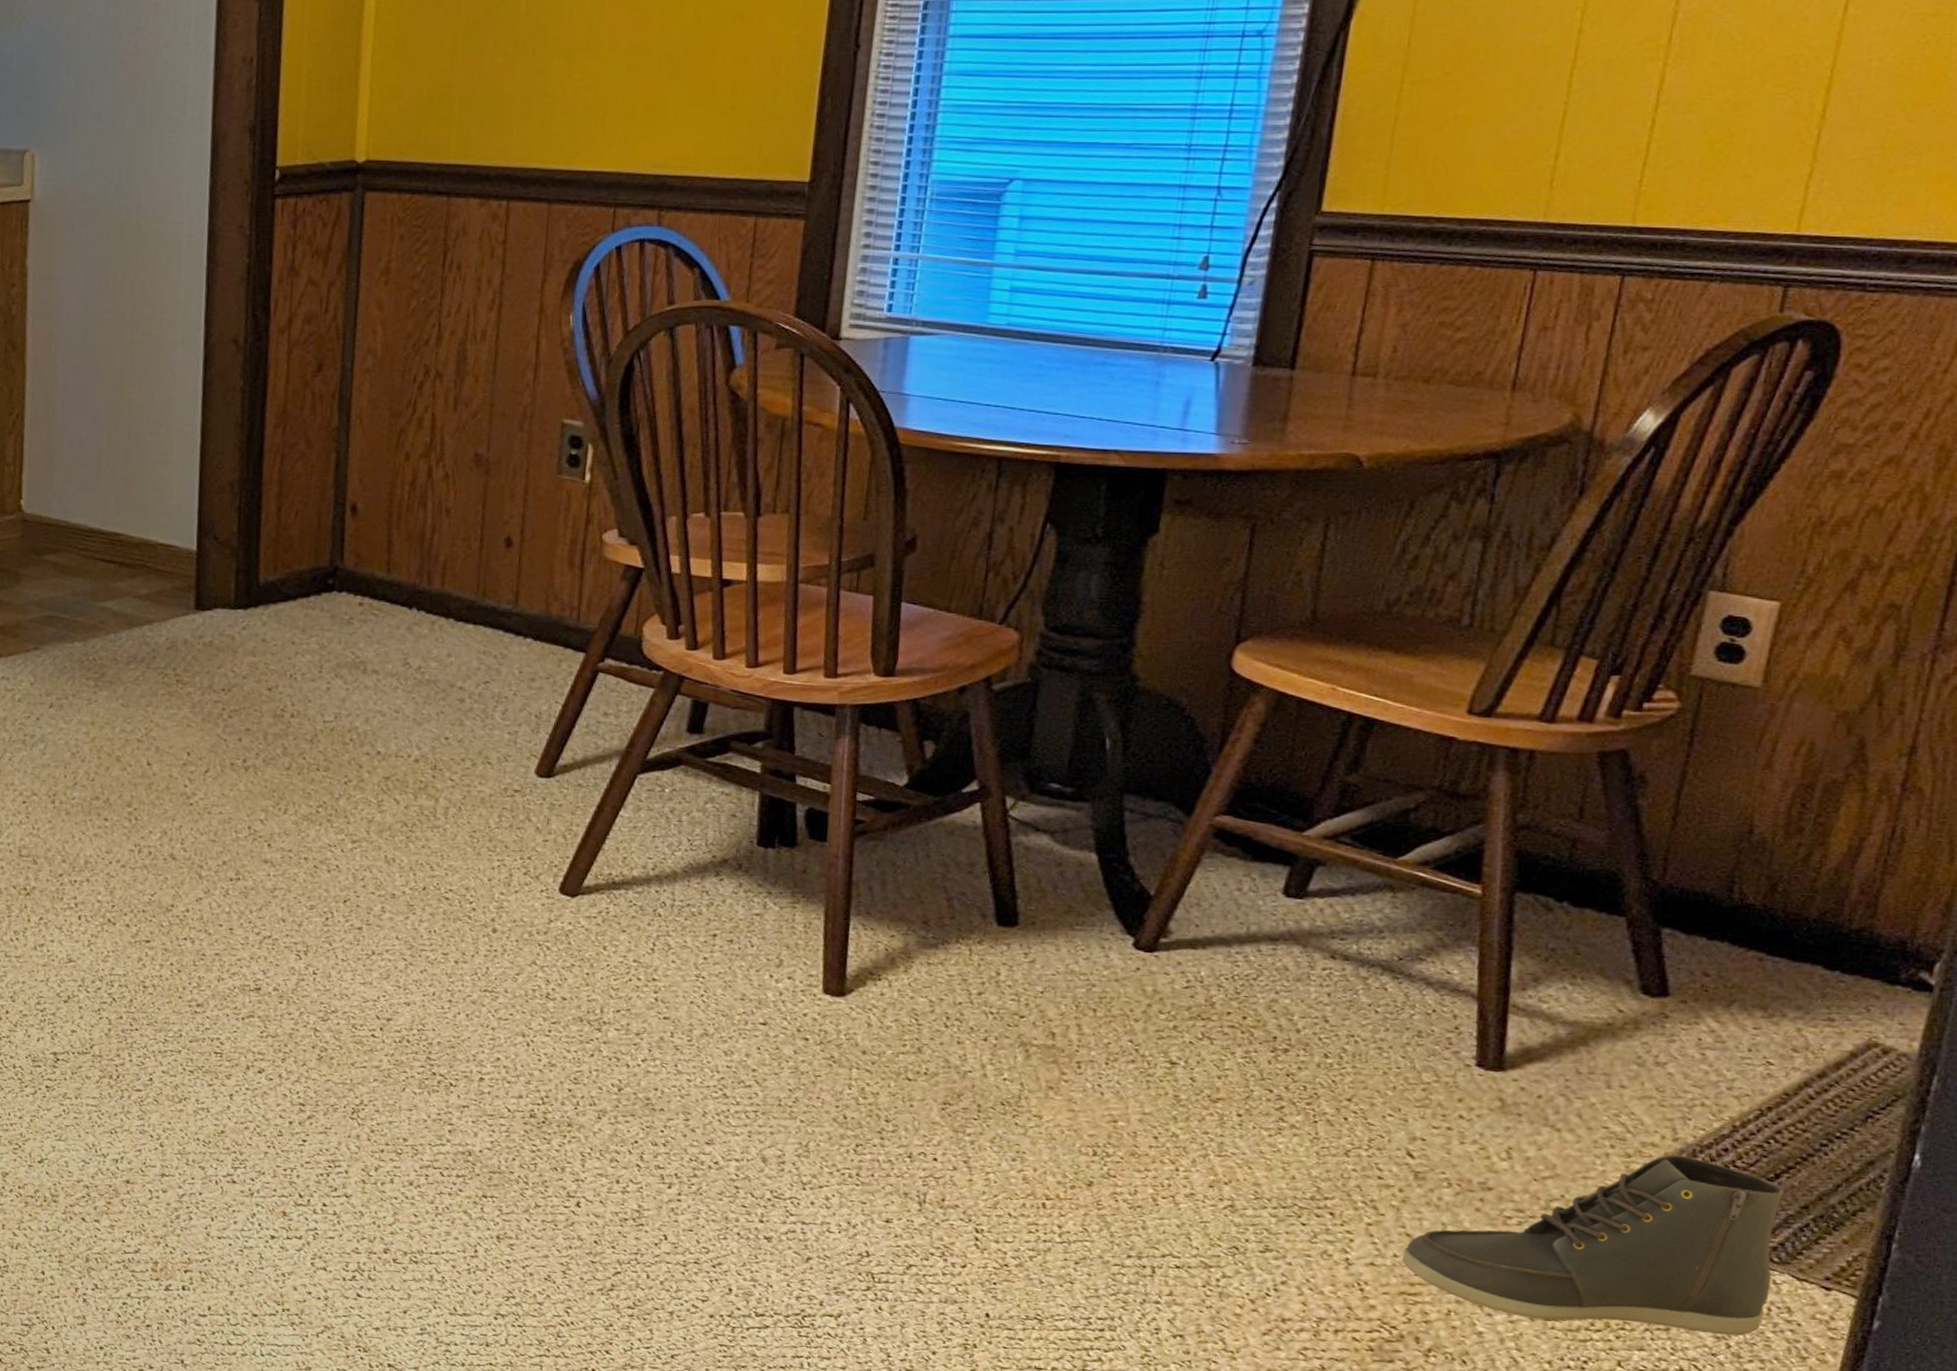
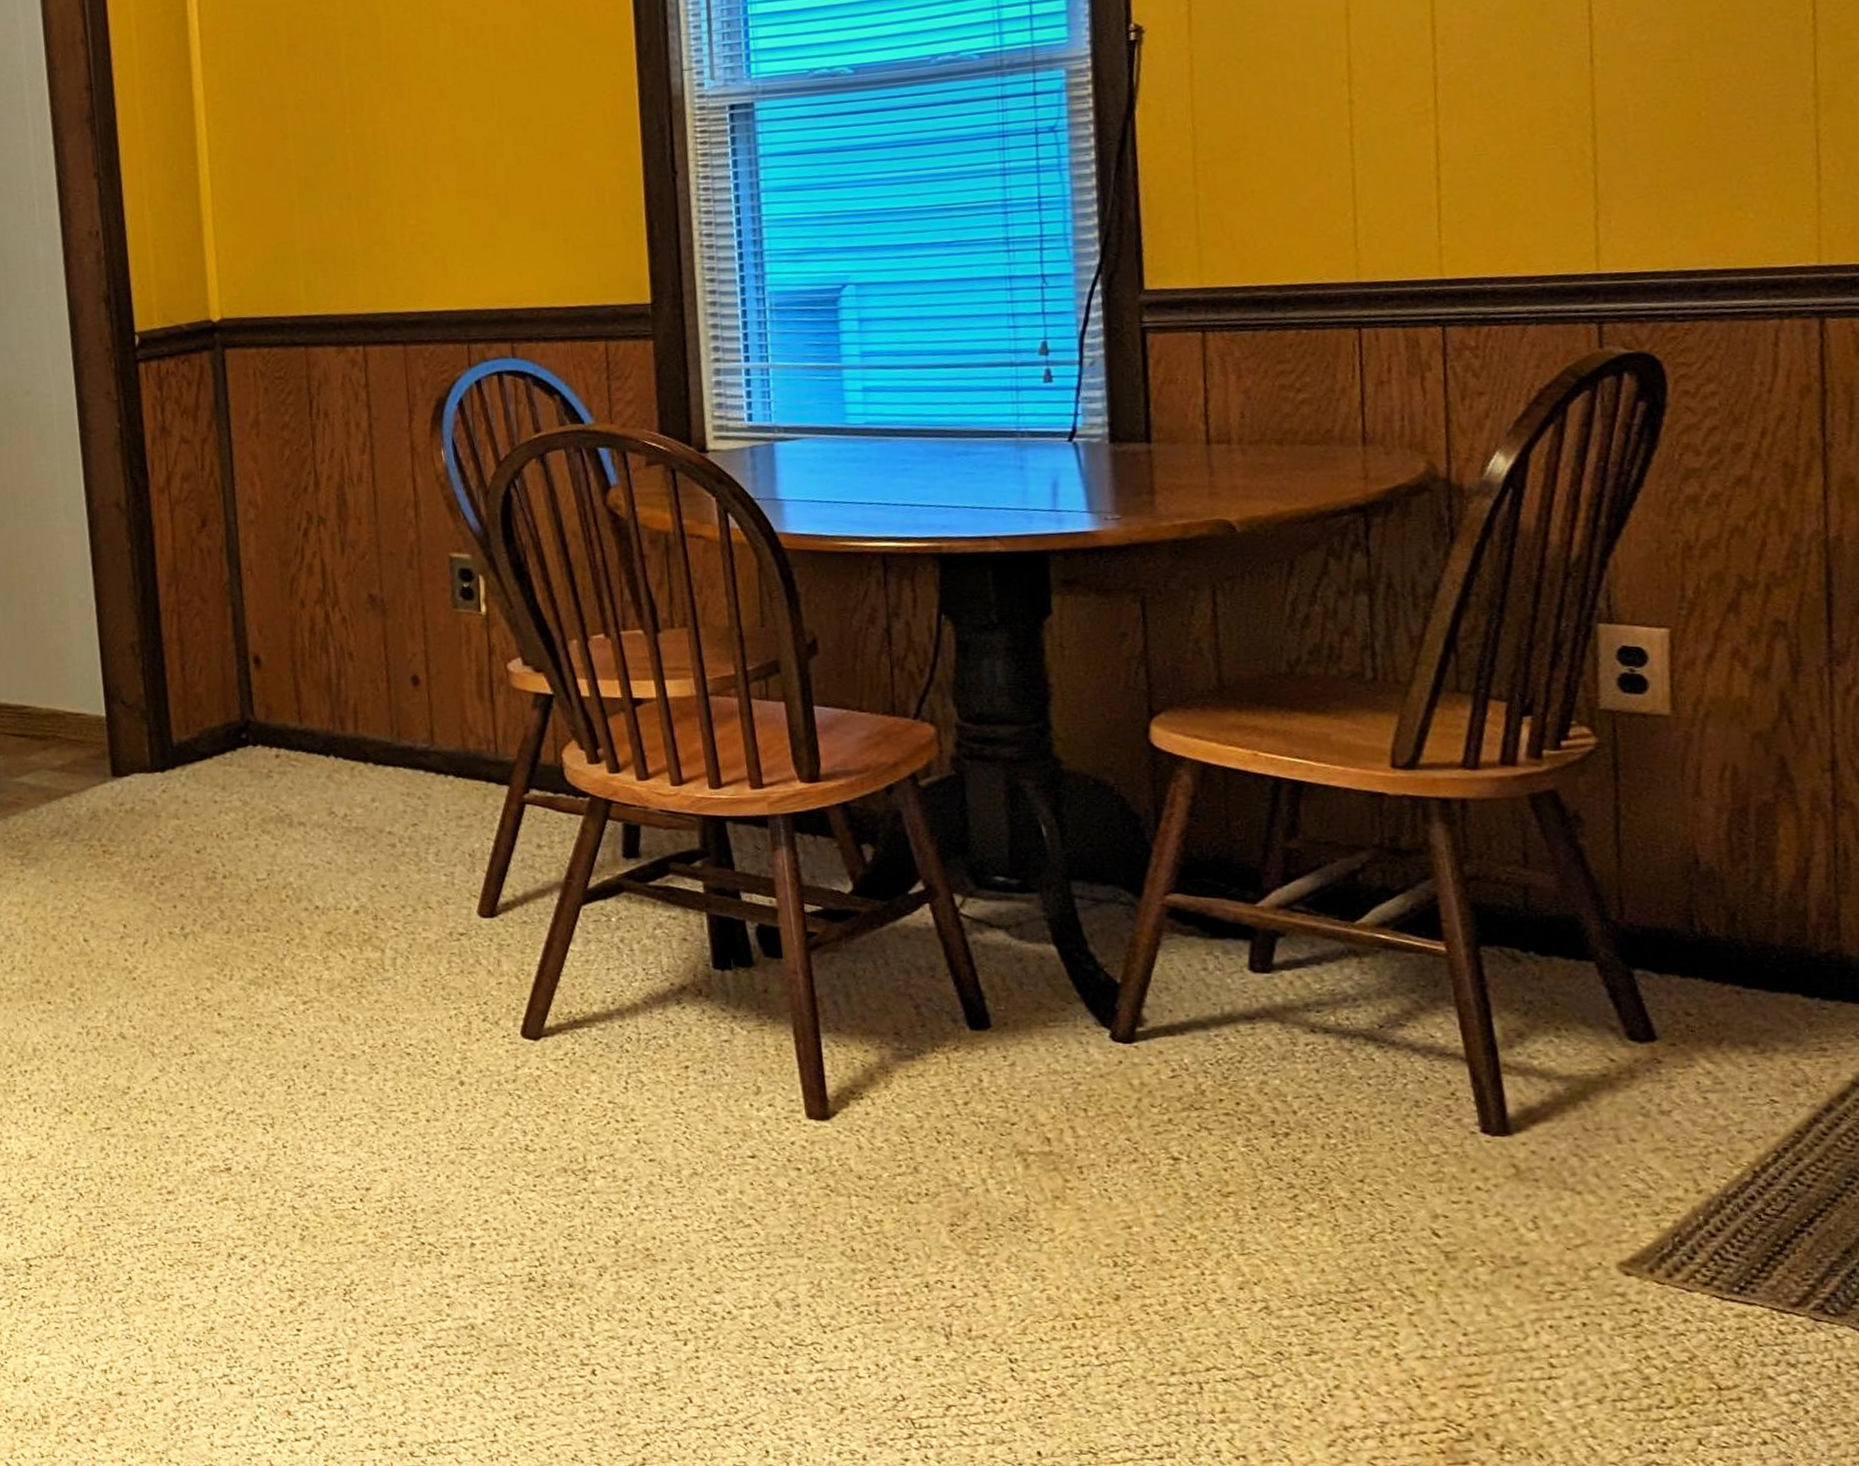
sneaker: present [1401,1154,1784,1336] -> none [1452,1208,1834,1401]

